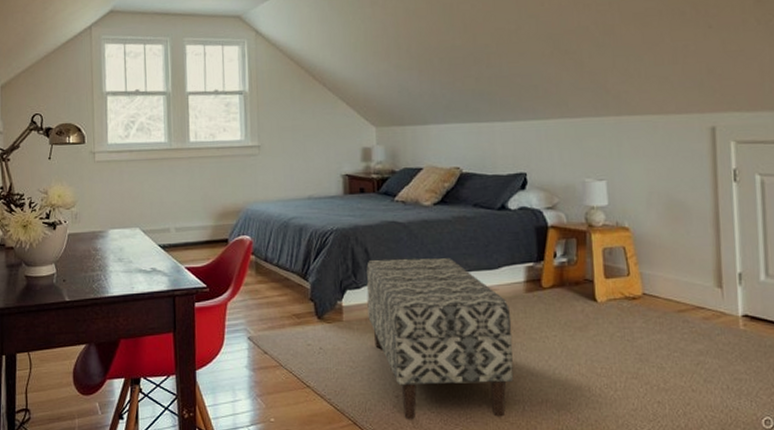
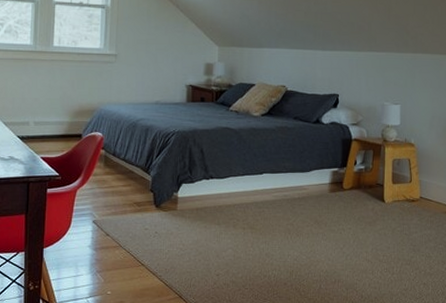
bench: present [366,257,514,420] -> none [199,159,317,295]

